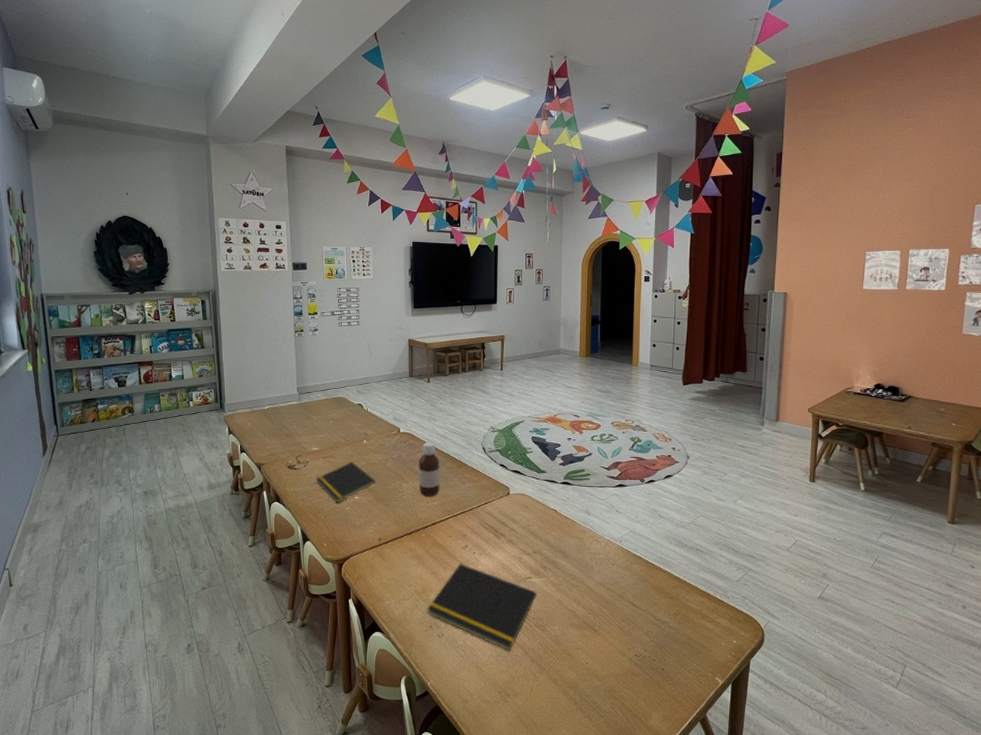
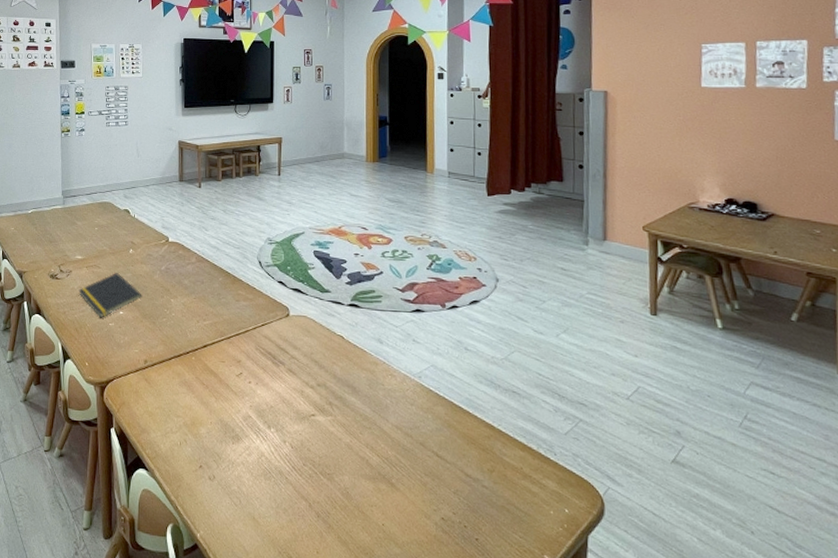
bottle: present [418,442,440,496] -> none [188,253,212,315]
notepad: present [427,563,537,652] -> none [197,393,322,504]

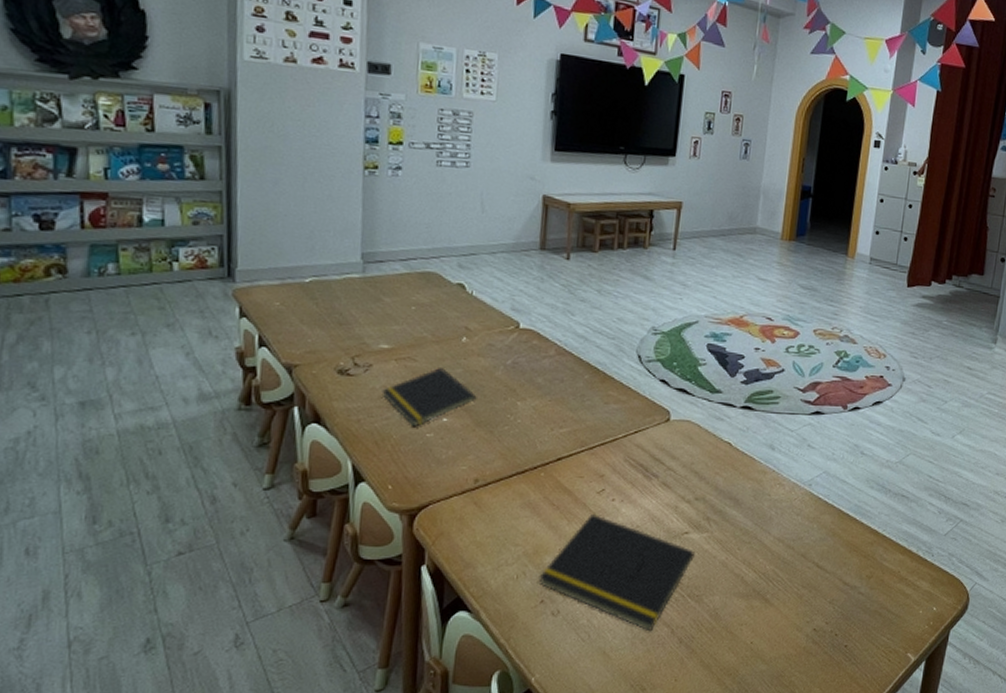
notepad: none [197,393,322,504] -> present [538,513,695,632]

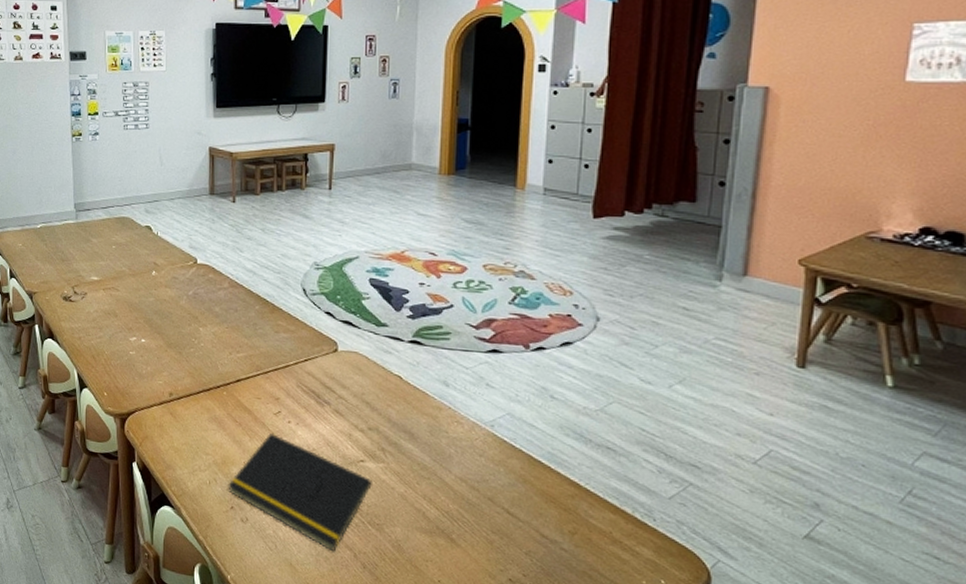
notepad: present [382,368,477,427] -> none [95,297,167,346]

